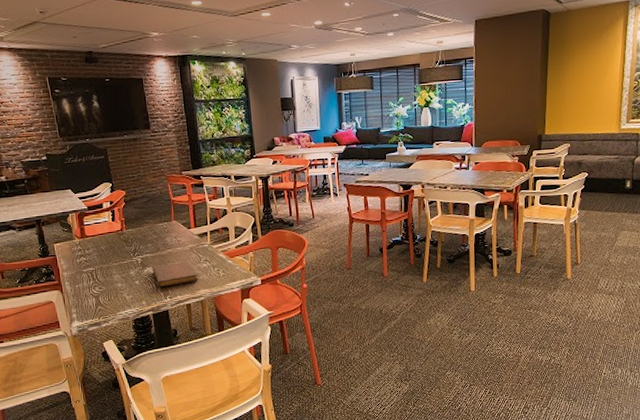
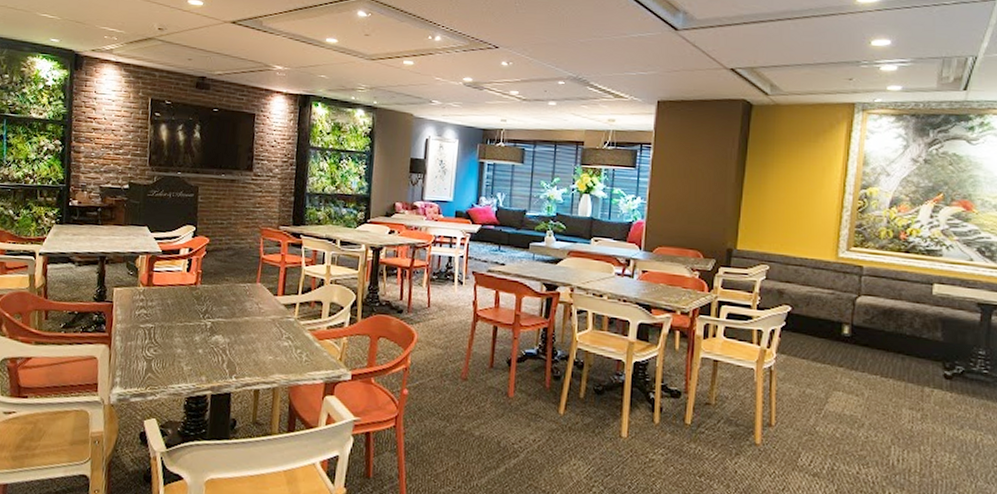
notebook: present [152,261,199,288] -> none [221,334,276,363]

